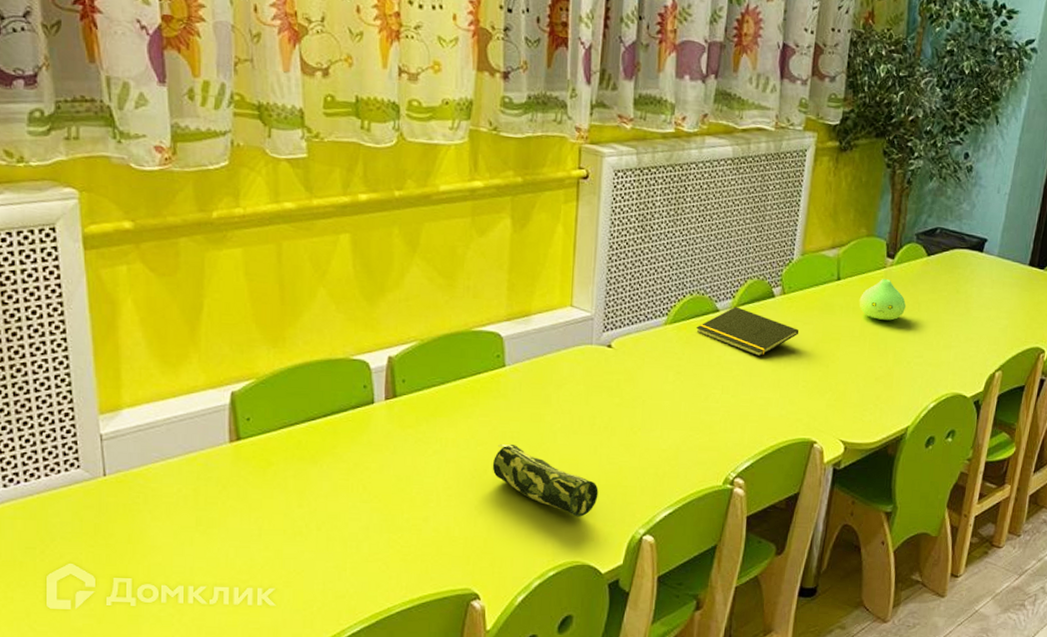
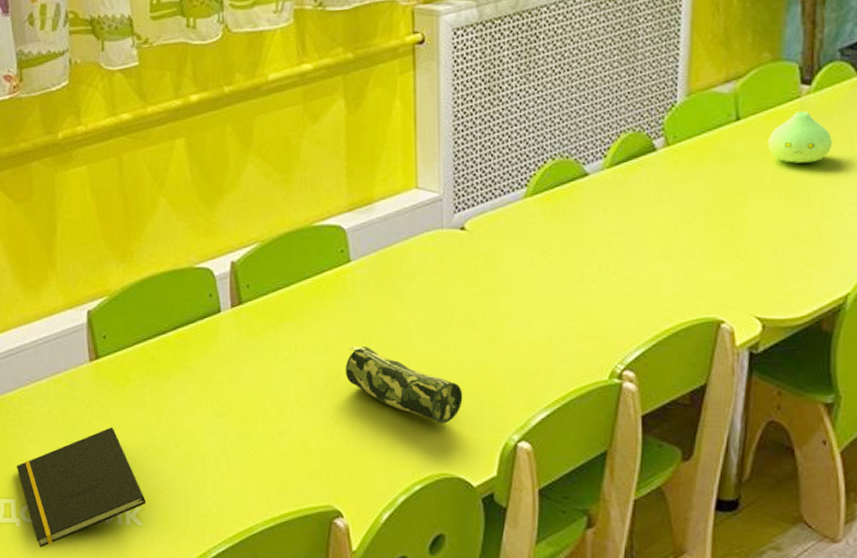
notepad: none [137,508,281,628] -> present [17,427,146,548]
notepad: present [696,306,799,357] -> none [562,167,691,224]

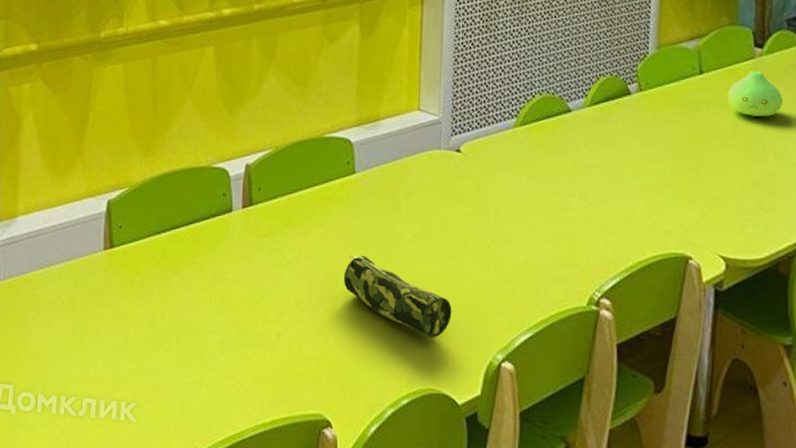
notepad: present [17,427,146,548] -> none [20,317,143,439]

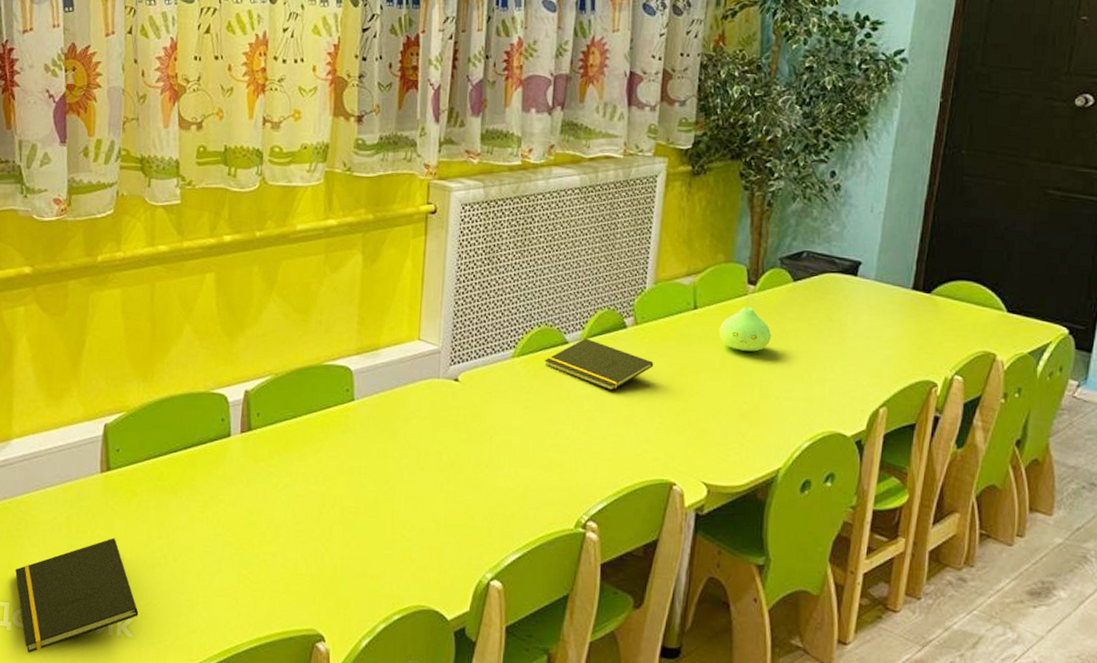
notepad: none [20,317,143,439] -> present [15,538,139,653]
pencil case: present [343,255,452,338] -> none [339,479,445,558]
notepad: none [548,106,662,160] -> present [544,338,654,391]

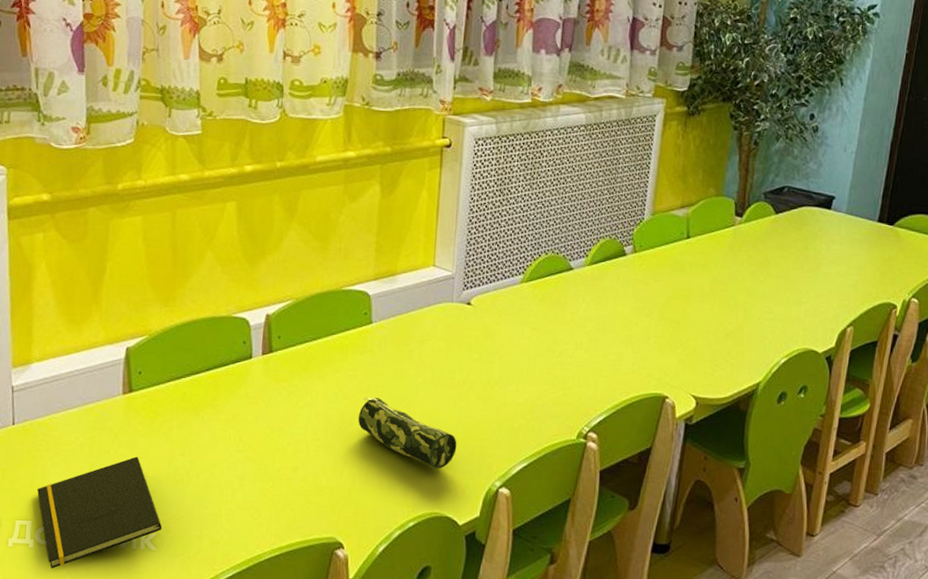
pencil case: none [339,479,445,558] -> present [358,397,457,469]
notepad: present [544,338,654,391] -> none [551,265,650,313]
plush toy: present [718,307,772,352] -> none [708,237,756,277]

